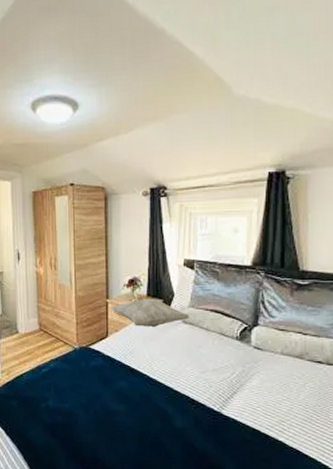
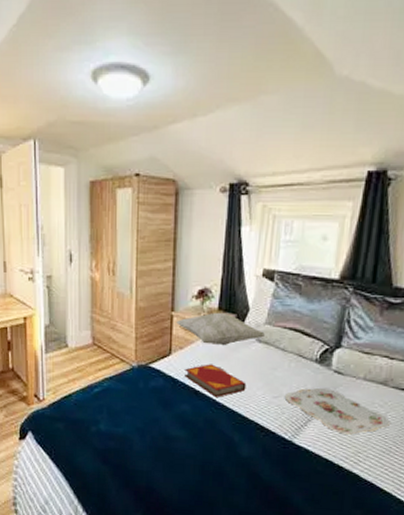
hardback book: none [121,344,176,374] -> present [184,364,247,397]
serving tray: none [211,362,309,405] -> present [284,387,390,435]

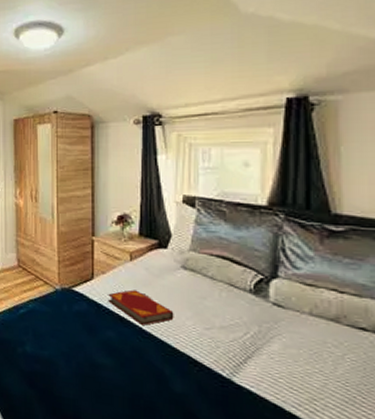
decorative pillow: present [176,312,266,345] -> none [97,237,192,271]
serving tray: present [284,387,390,435] -> none [217,321,350,378]

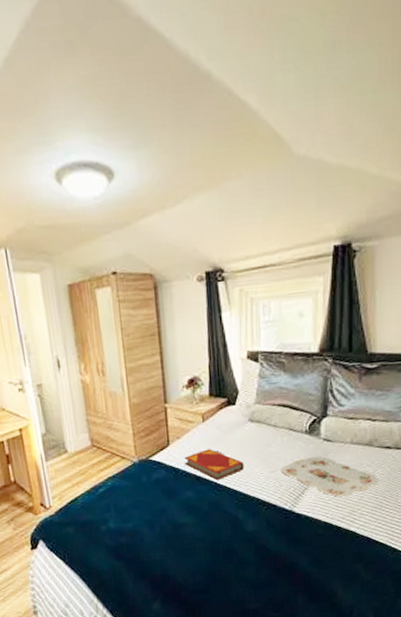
serving tray: none [217,321,350,378] -> present [280,456,378,497]

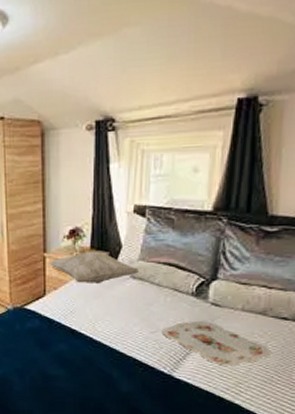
decorative pillow: none [171,398,257,431] -> present [49,251,140,283]
hardback book: present [184,449,245,480] -> none [60,303,123,335]

